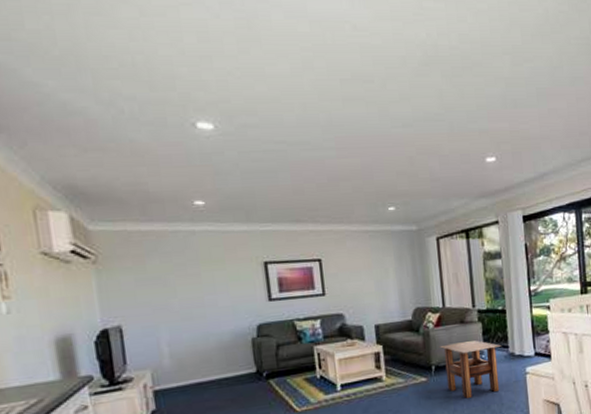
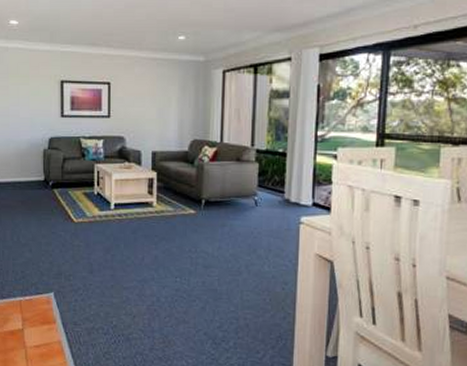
side table: present [439,340,502,398] -> none [212,179,277,238]

